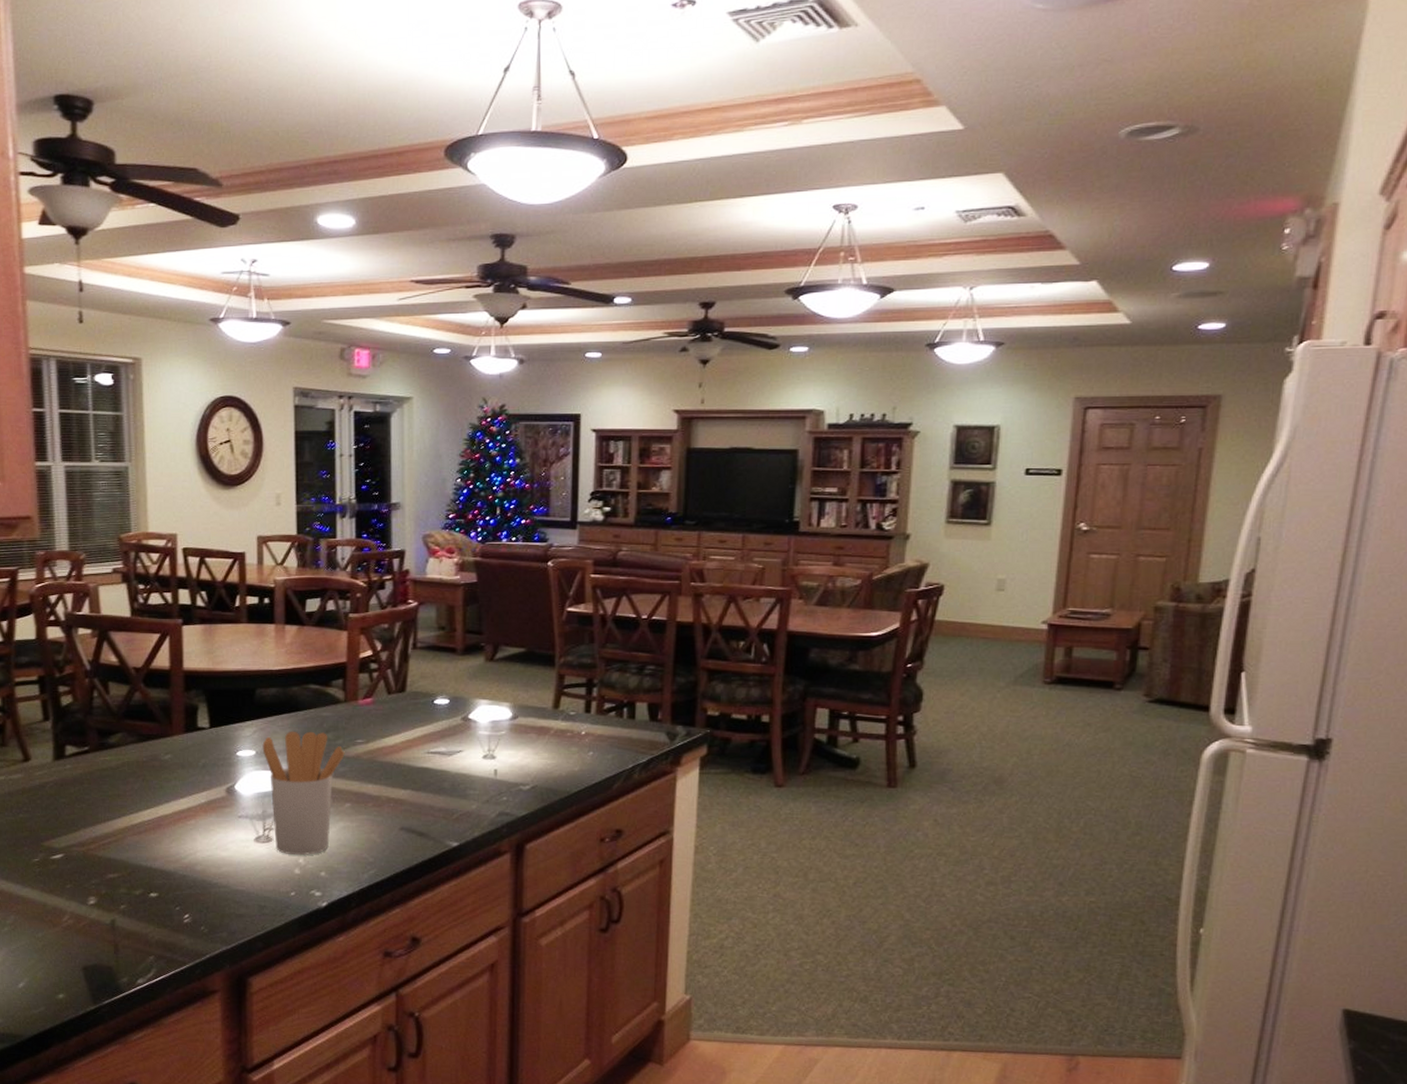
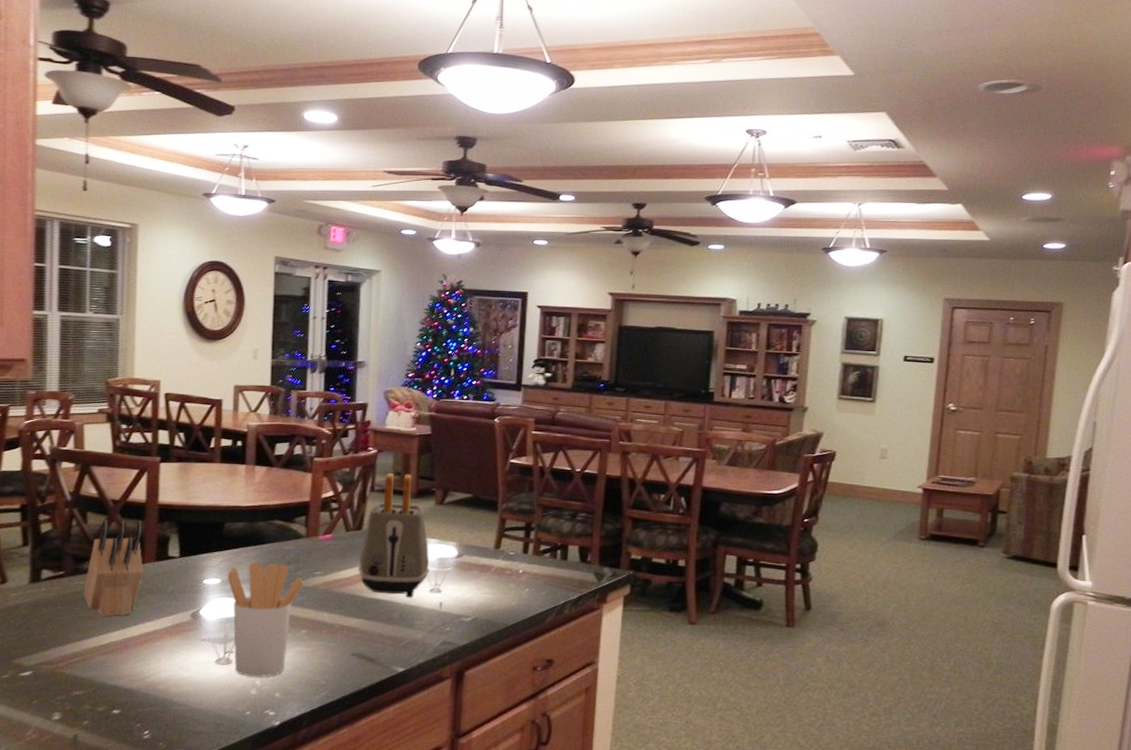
knife block: none [110,689,172,794] -> present [83,519,143,616]
toaster: none [402,628,481,766] -> present [357,473,429,599]

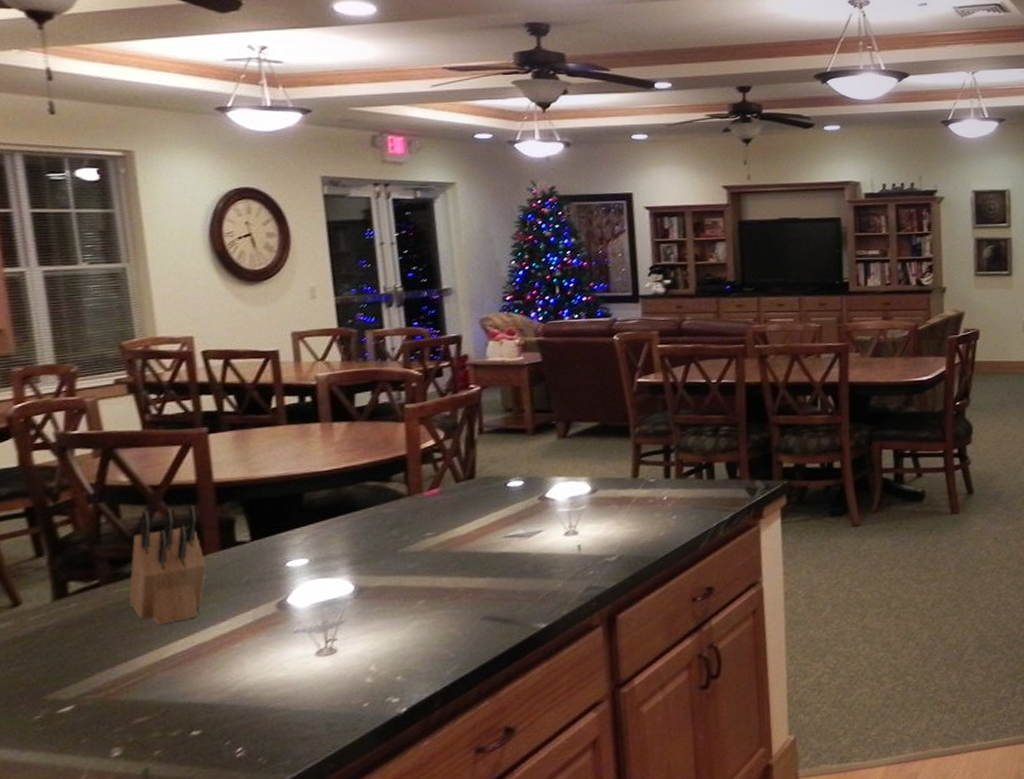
utensil holder: present [227,562,304,677] -> none [316,530,414,664]
toaster: present [357,473,429,599] -> none [475,409,561,547]

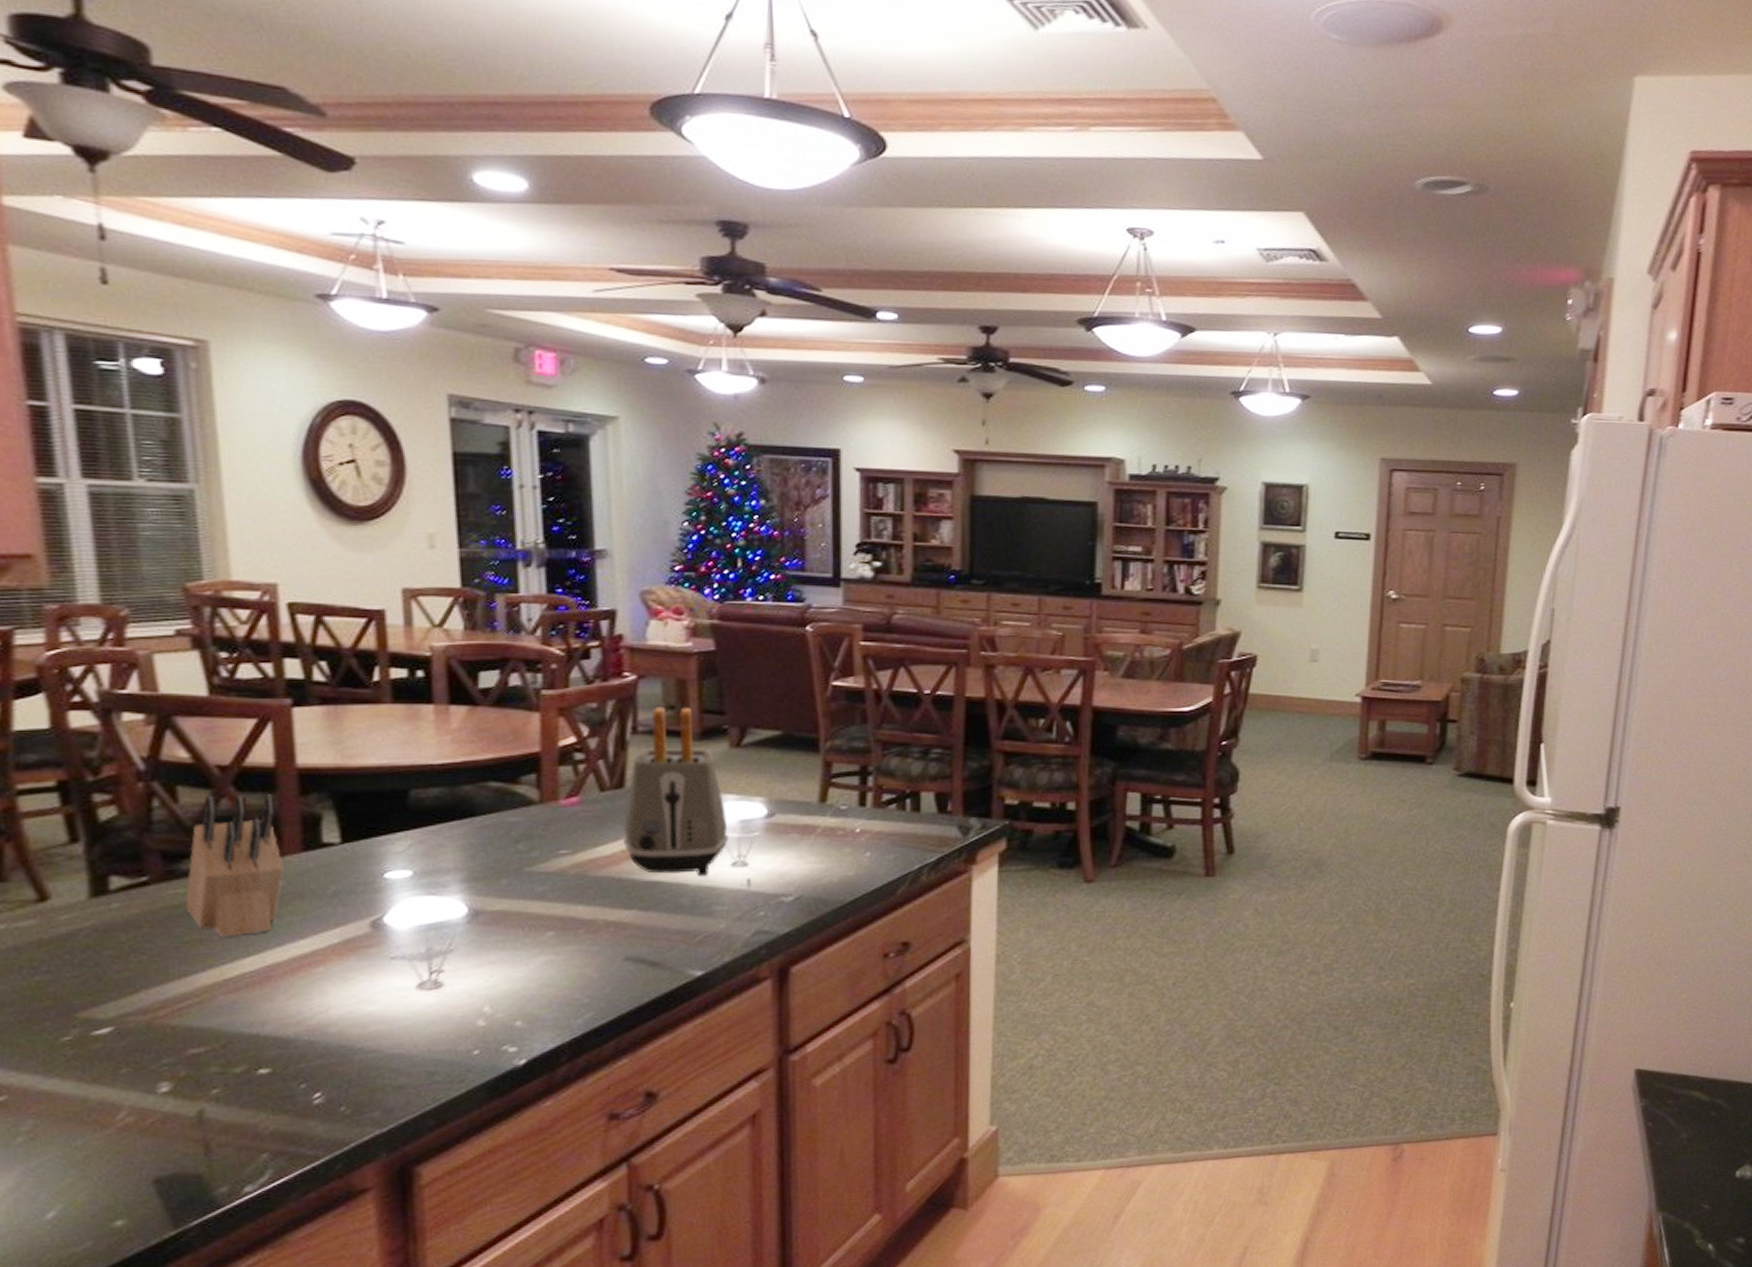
toaster: none [475,409,561,547] -> present [622,707,729,877]

